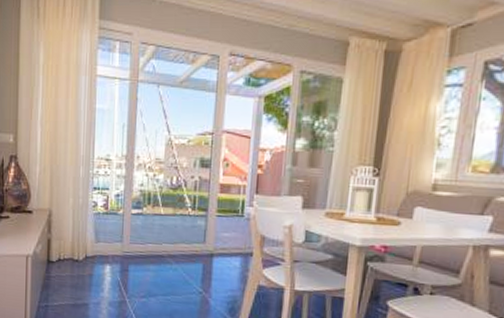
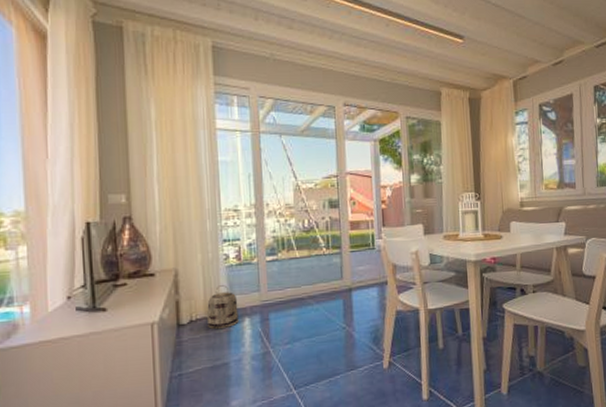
basket: none [72,231,101,272] -> present [207,285,239,330]

